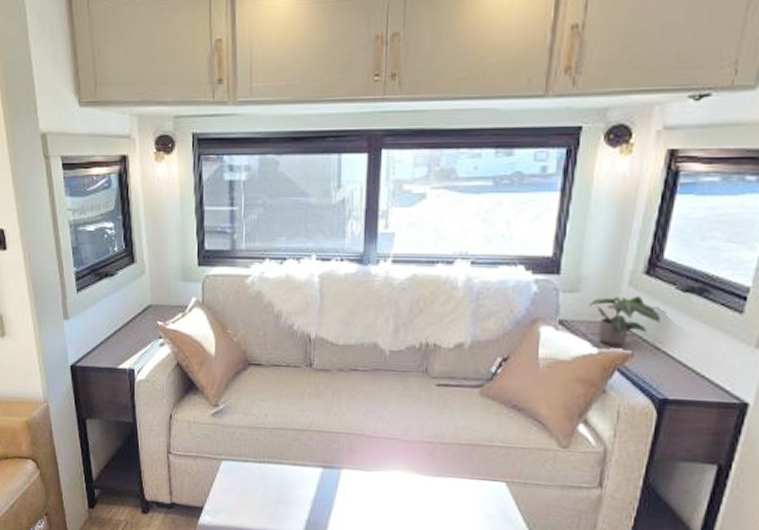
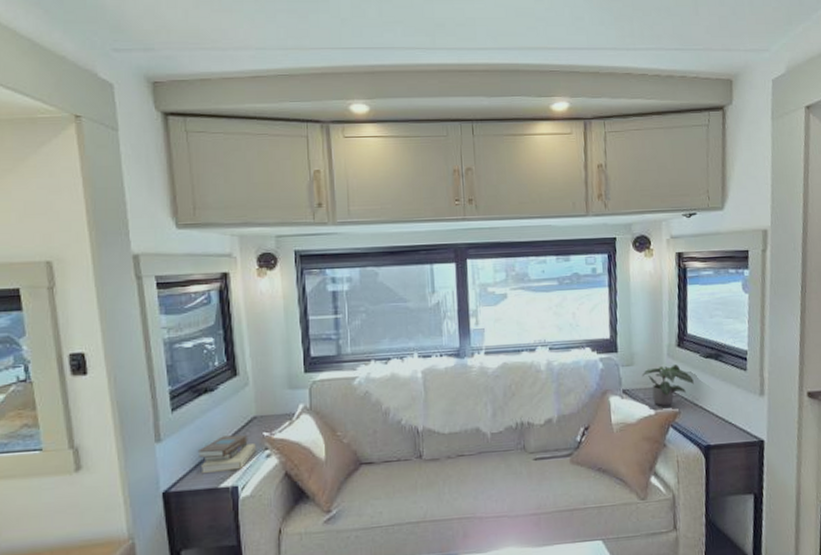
books: none [99,320,150,354] -> present [197,434,256,474]

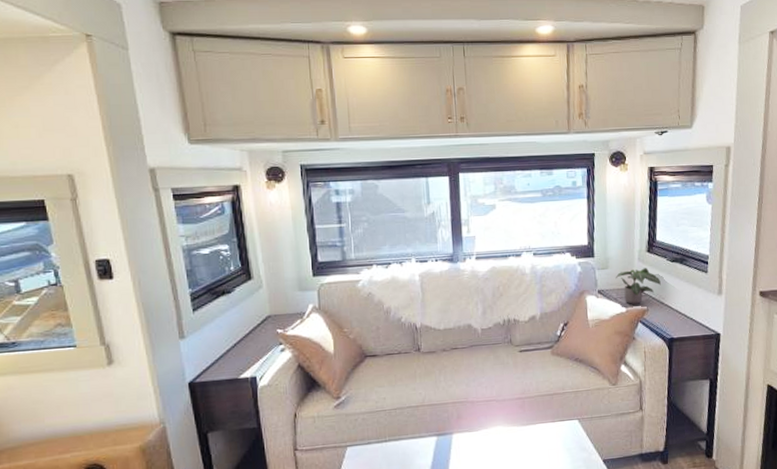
books: present [197,434,256,474] -> none [218,331,271,367]

